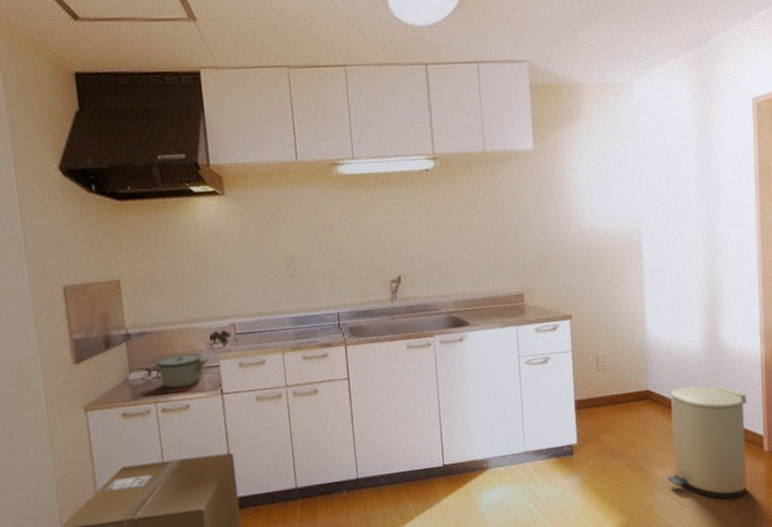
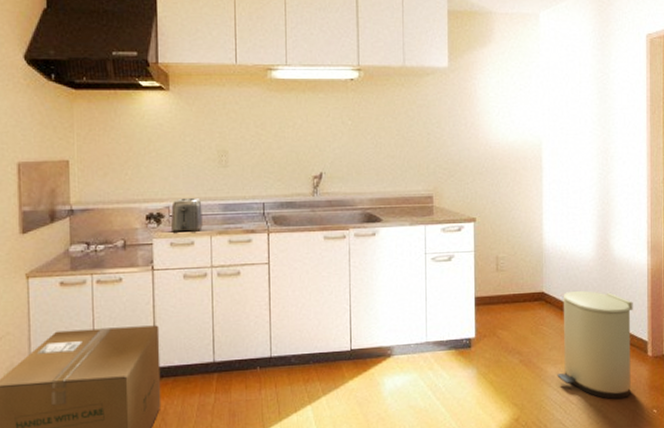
cooking pot: present [151,353,209,389] -> none [90,231,144,263]
toaster: none [237,312,273,353] -> present [170,197,203,234]

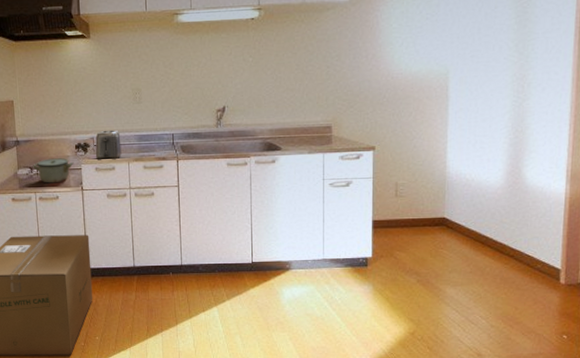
cooking pot: none [90,231,144,263] -> present [33,158,74,183]
pedal bin: present [557,290,633,400] -> none [456,217,546,323]

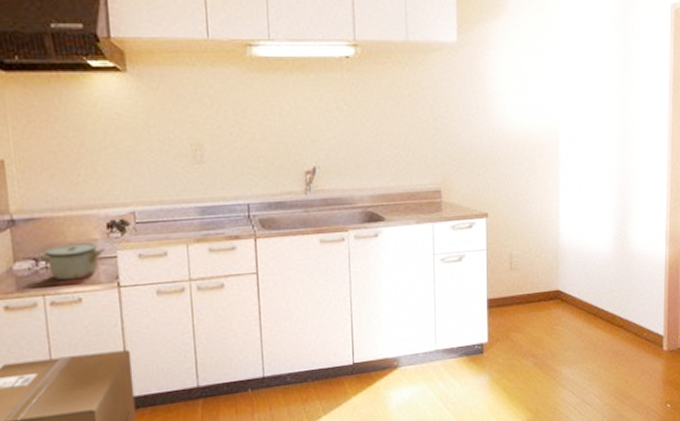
toaster: present [95,130,122,160] -> none [137,200,177,244]

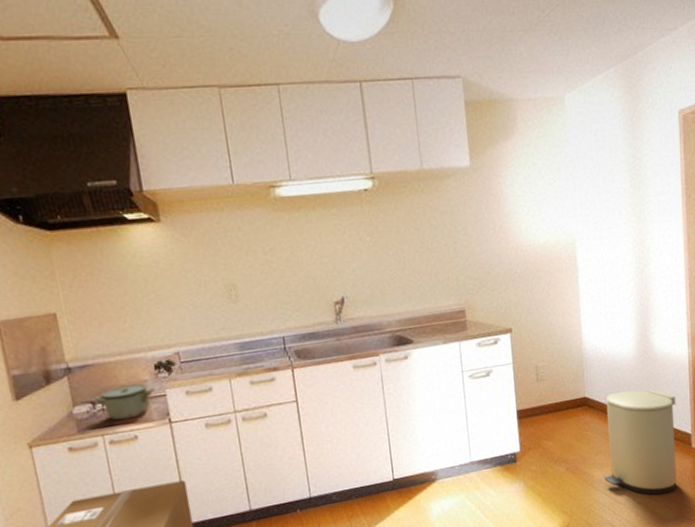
pedal bin: none [572,286,650,397] -> present [604,389,677,495]

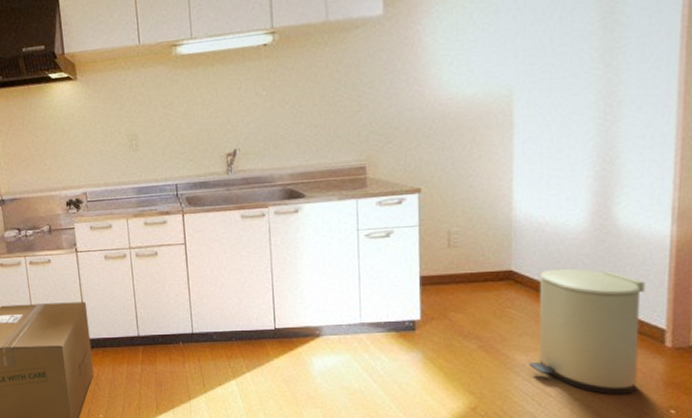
cooking pot: present [95,383,155,421] -> none [20,217,66,246]

